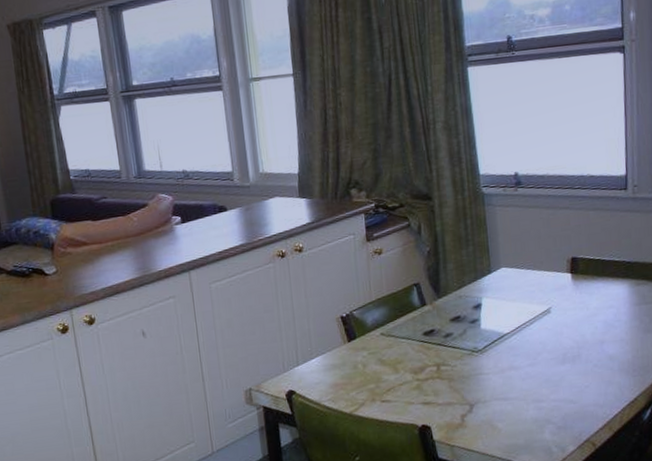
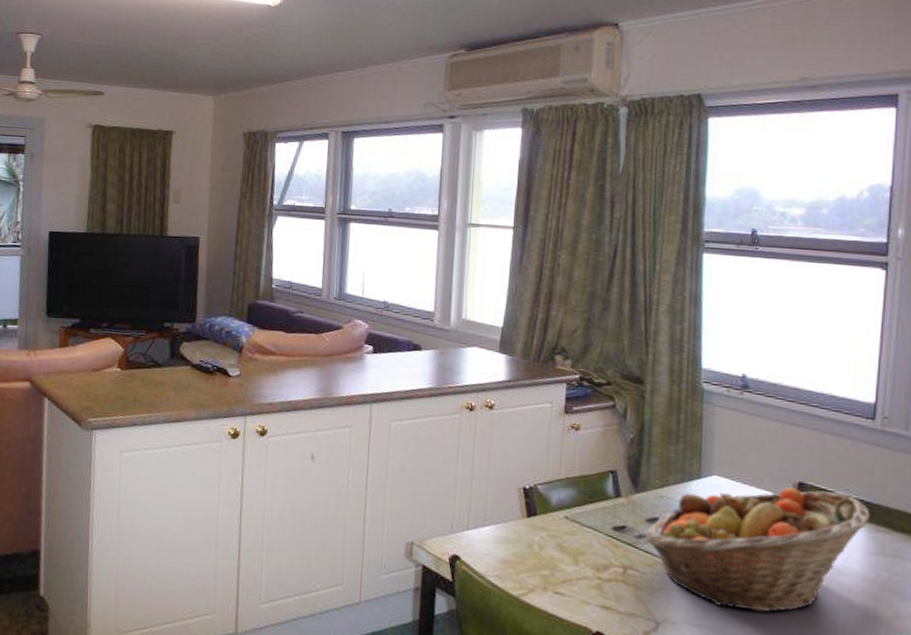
fruit basket: none [451,258,631,379] -> present [645,487,870,613]

